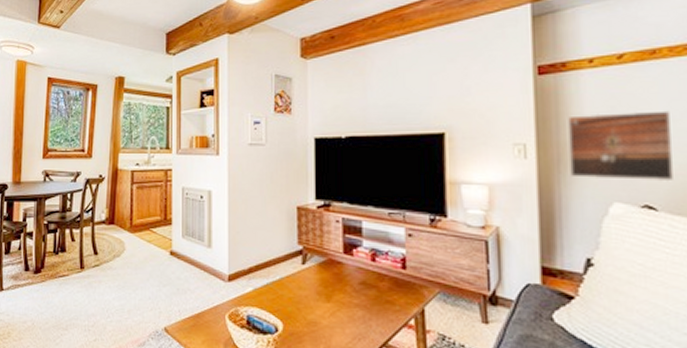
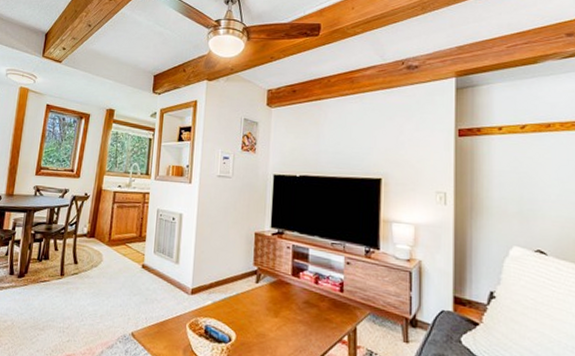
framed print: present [568,110,675,182] -> none [480,172,561,232]

